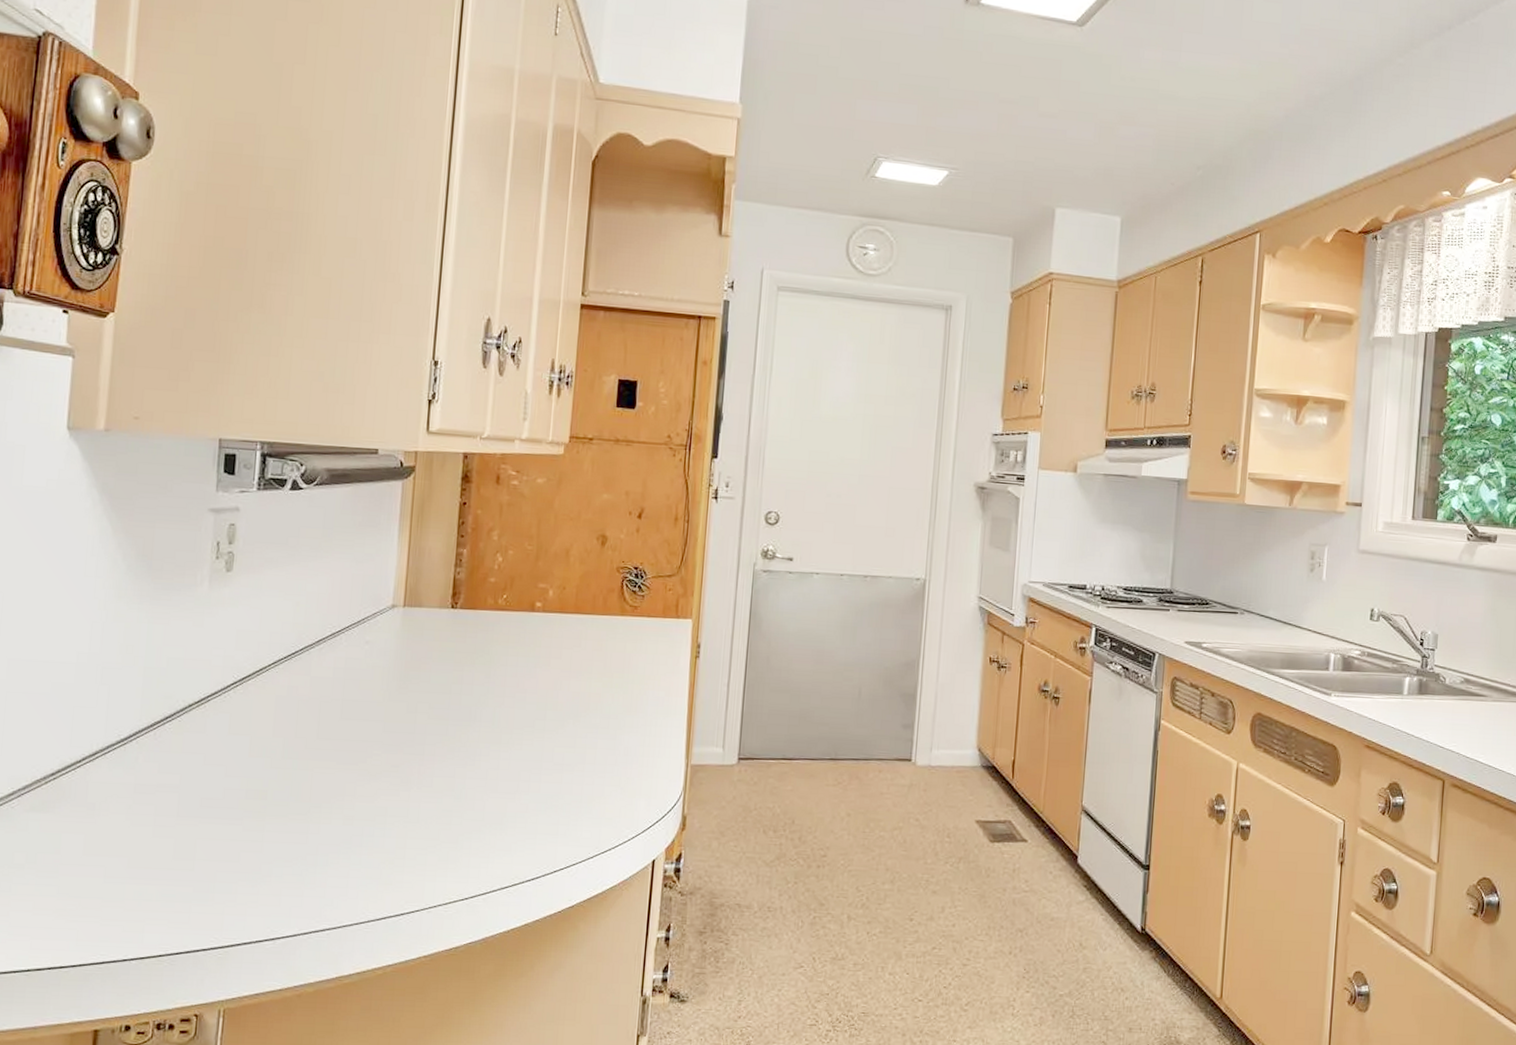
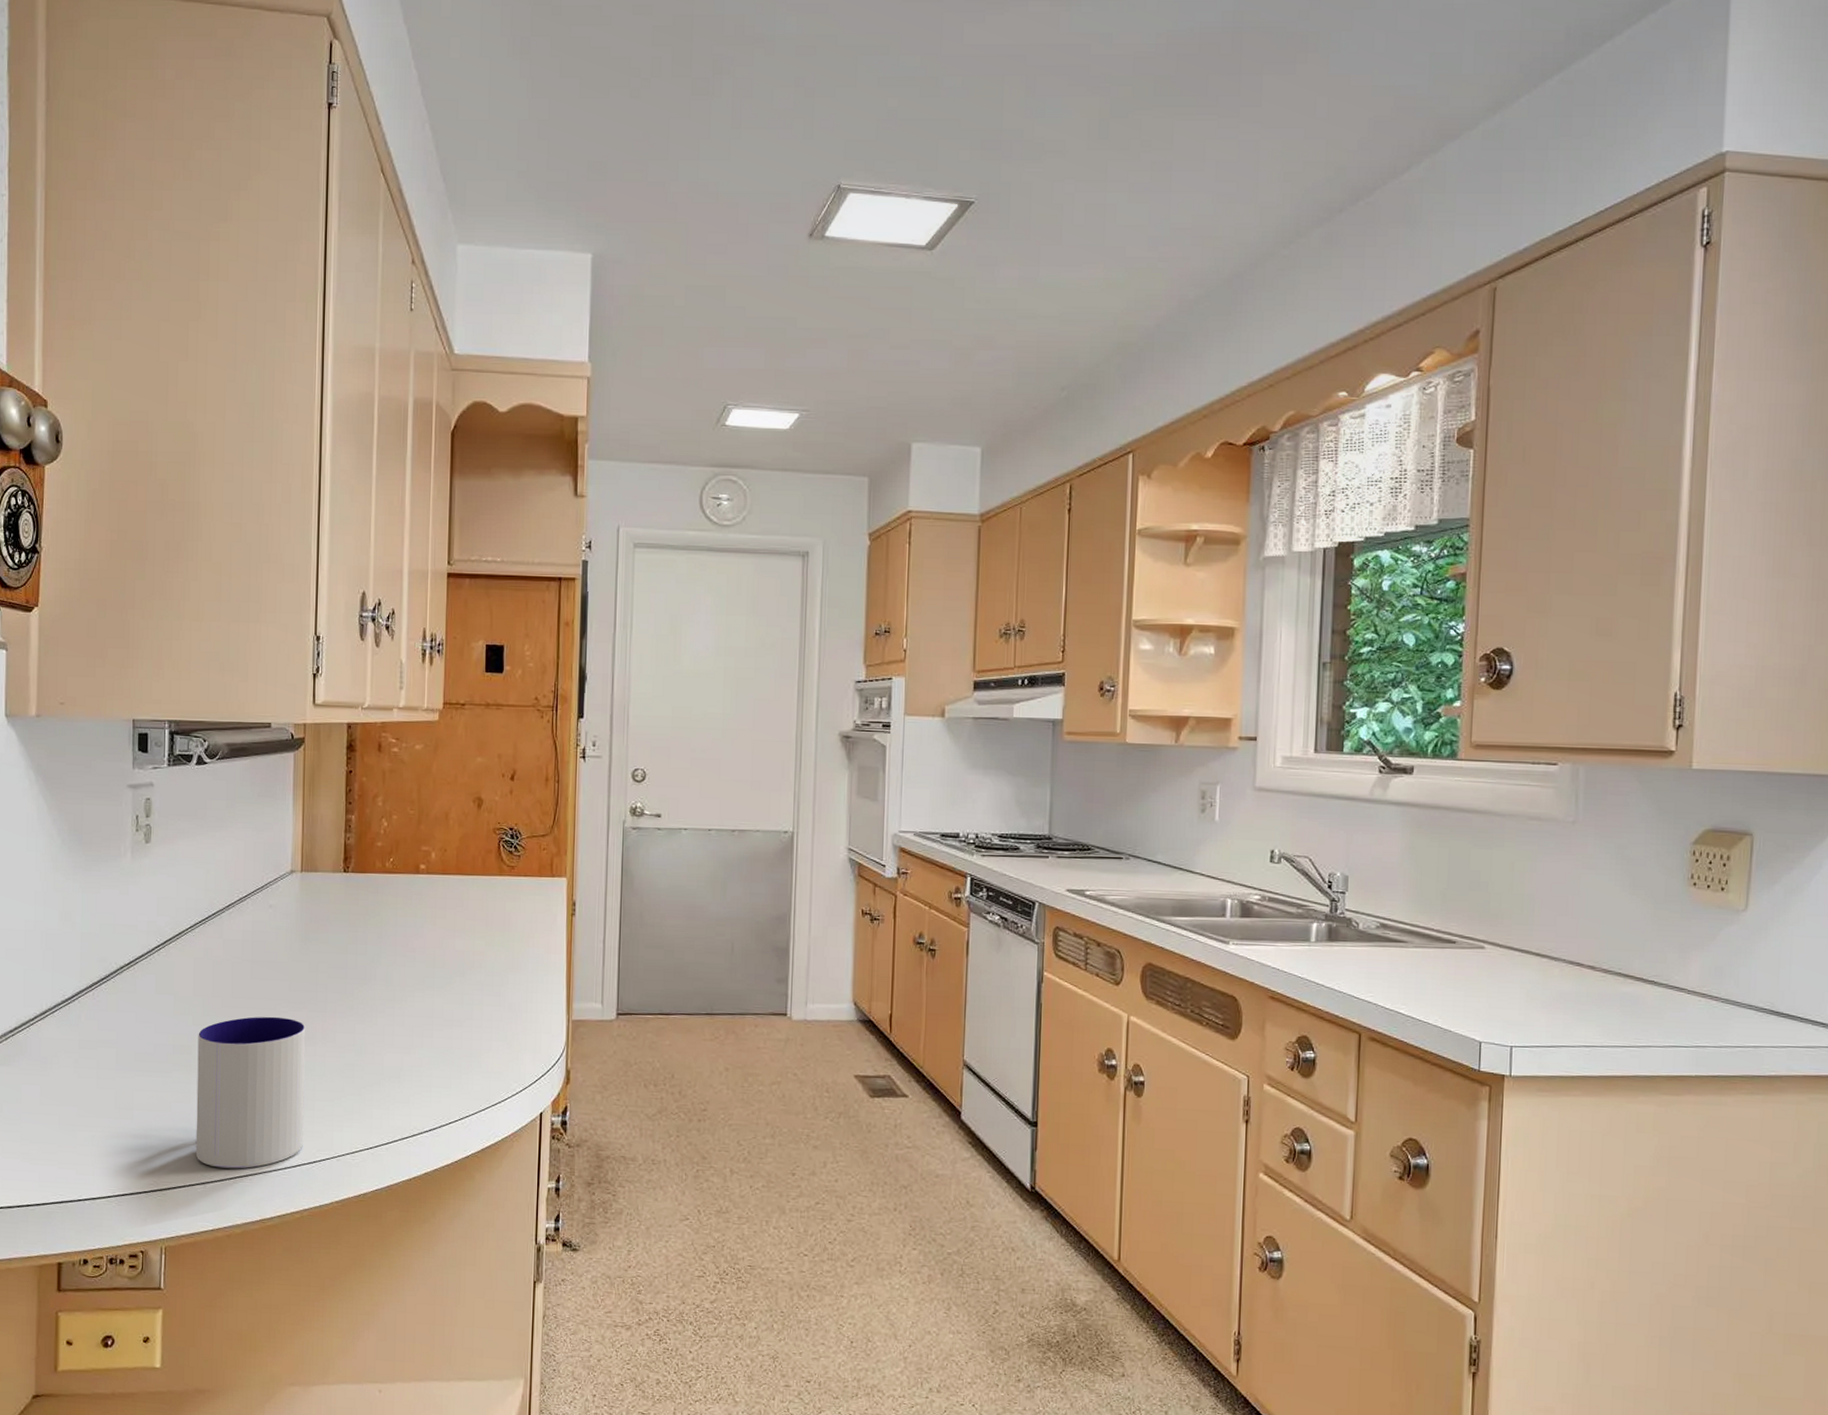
mug: none [265,759,400,923] -> present [195,1016,306,1169]

